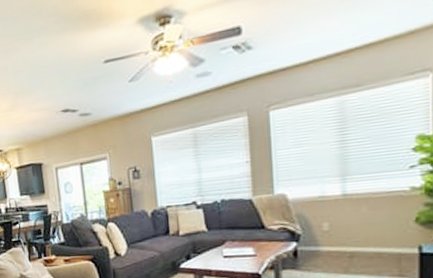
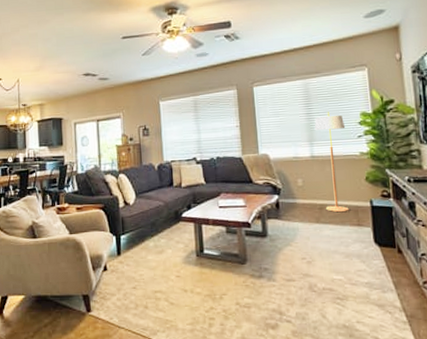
floor lamp: none [349,137,393,261] -> present [314,112,349,213]

